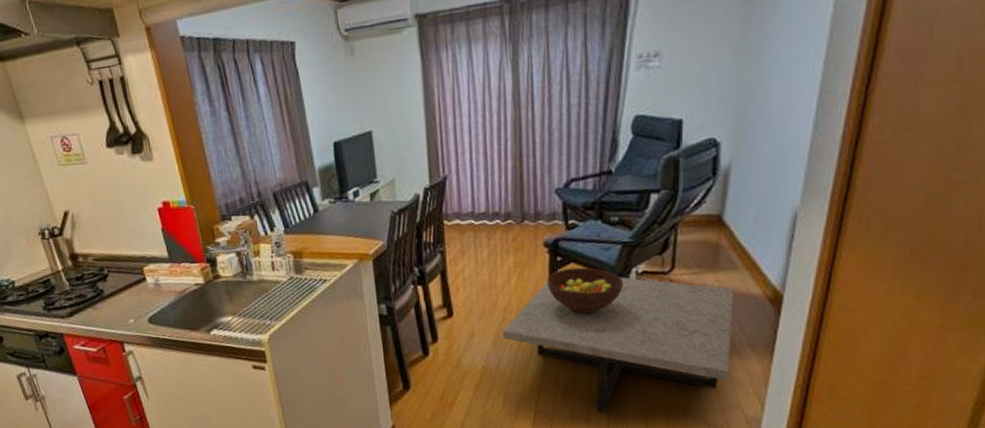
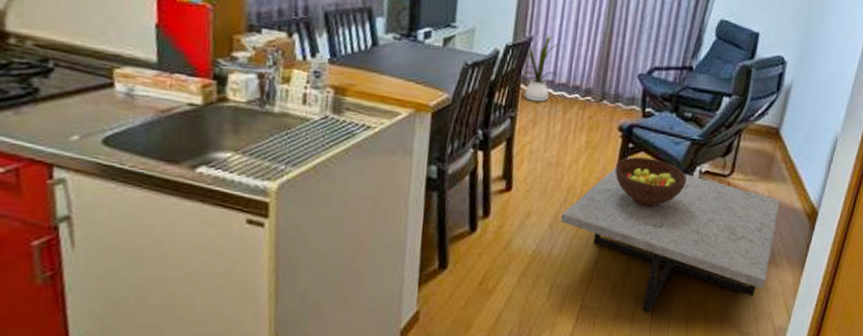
house plant: none [434,167,478,234] -> present [520,25,560,102]

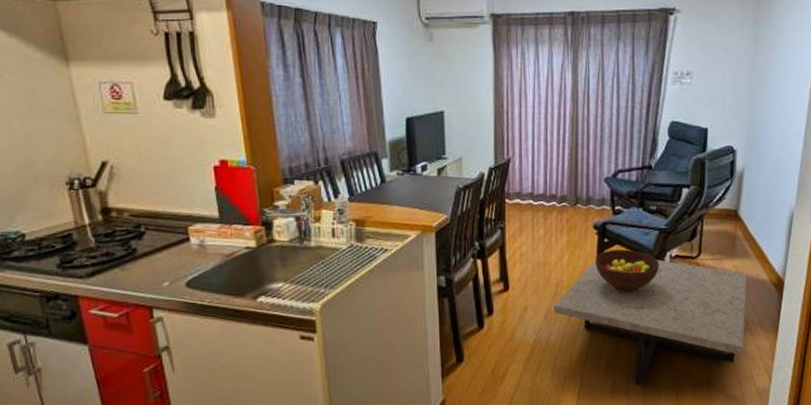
house plant: present [520,25,560,102] -> none [499,149,537,212]

